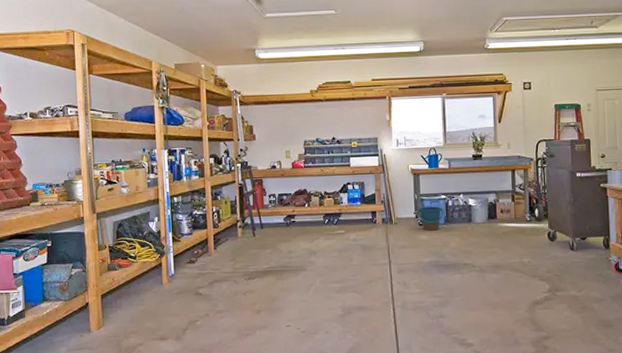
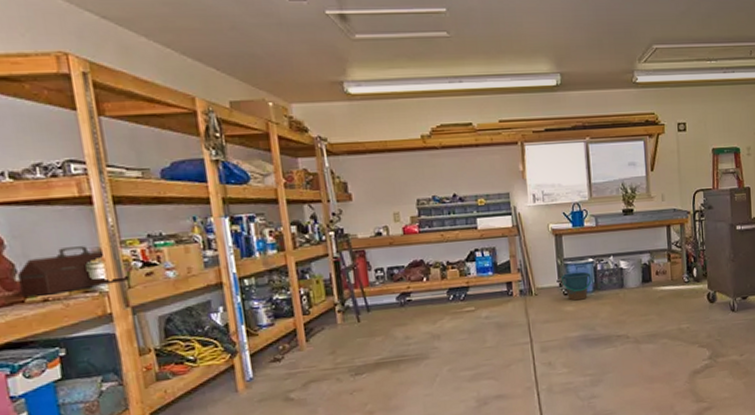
toolbox: none [28,167,98,202] -> present [17,246,131,297]

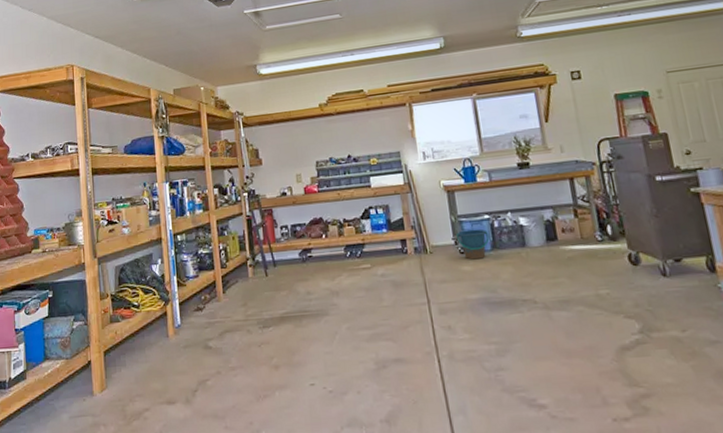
toolbox: present [17,246,131,297] -> none [29,208,99,249]

